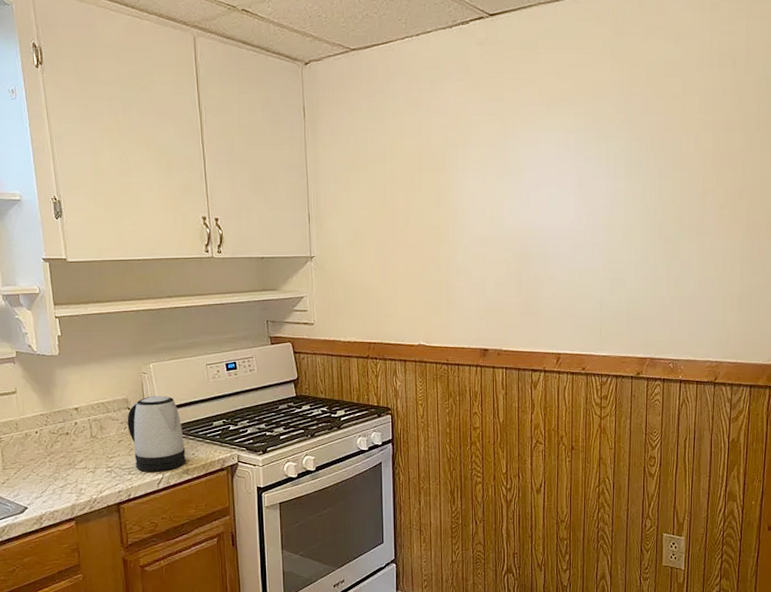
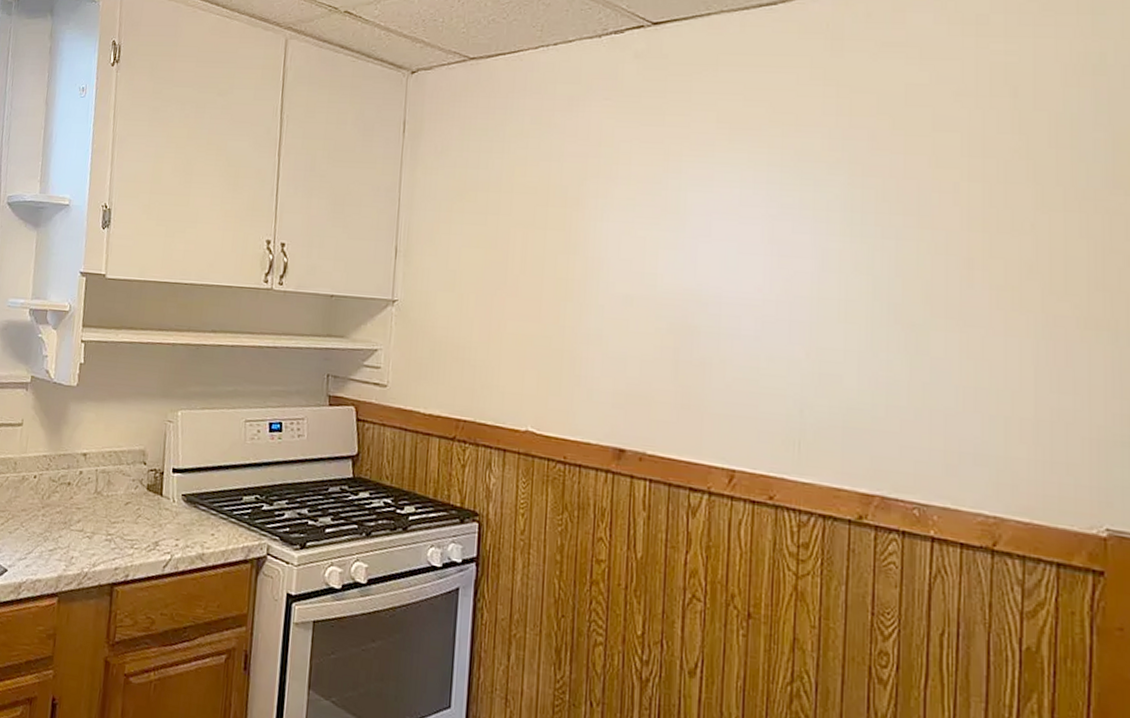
kettle: present [127,396,186,472] -> none [139,451,205,551]

